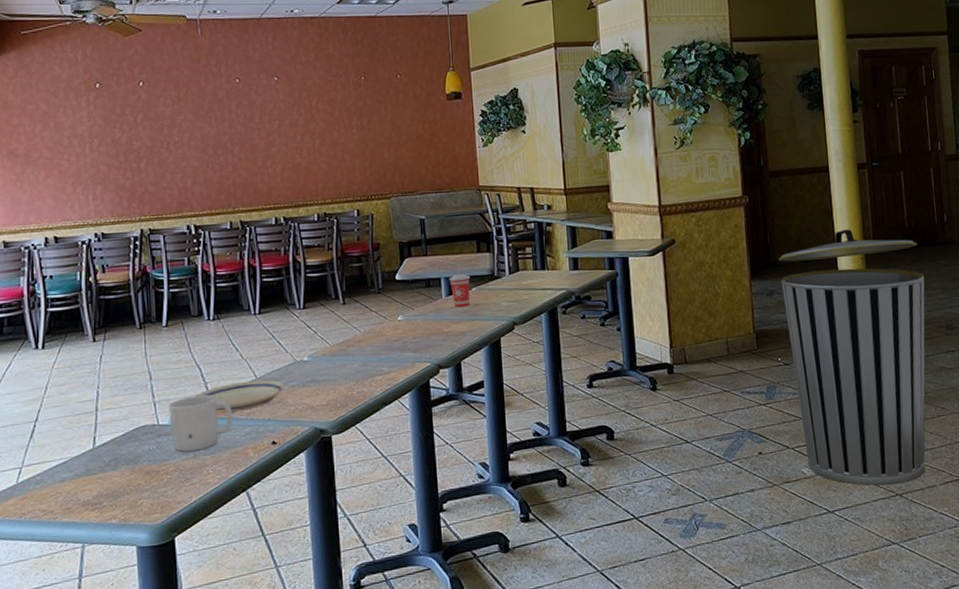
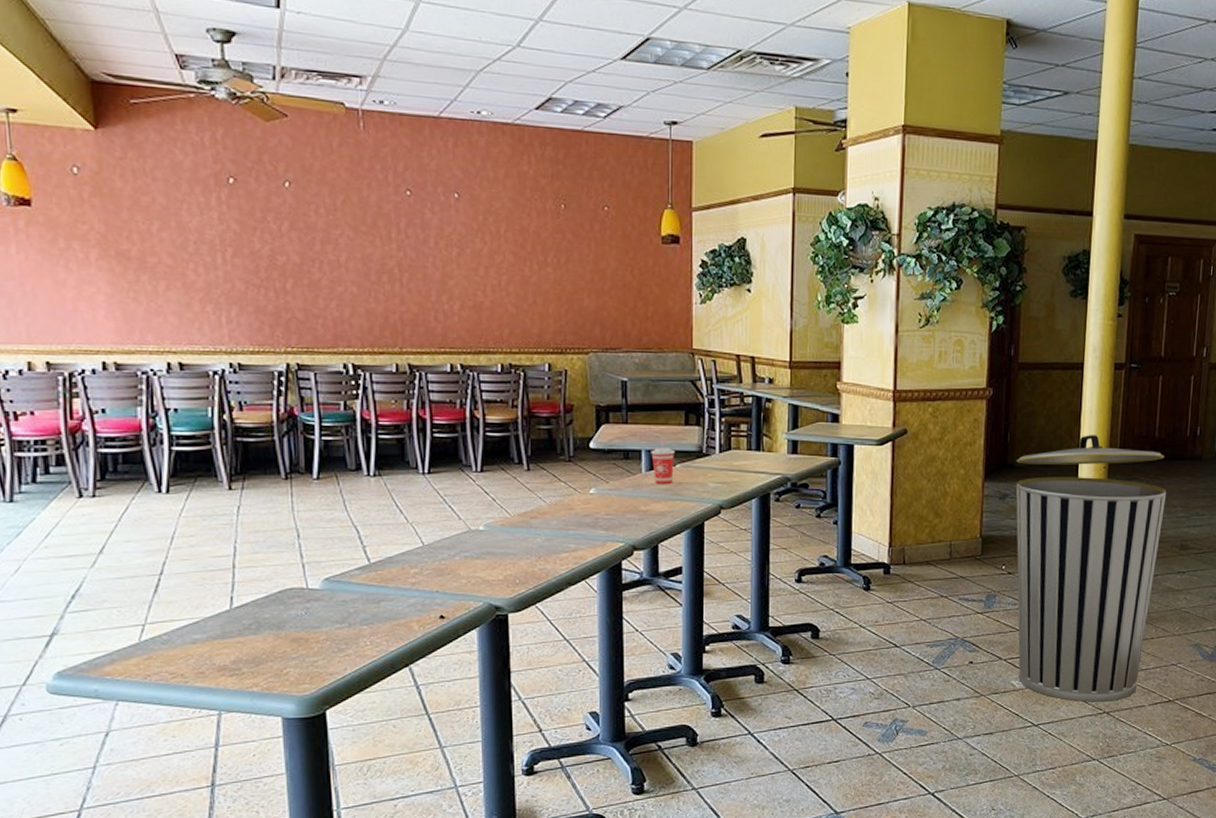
mug: present [169,395,233,452] -> none [320,560,396,620]
plate: present [194,379,286,413] -> none [350,548,457,580]

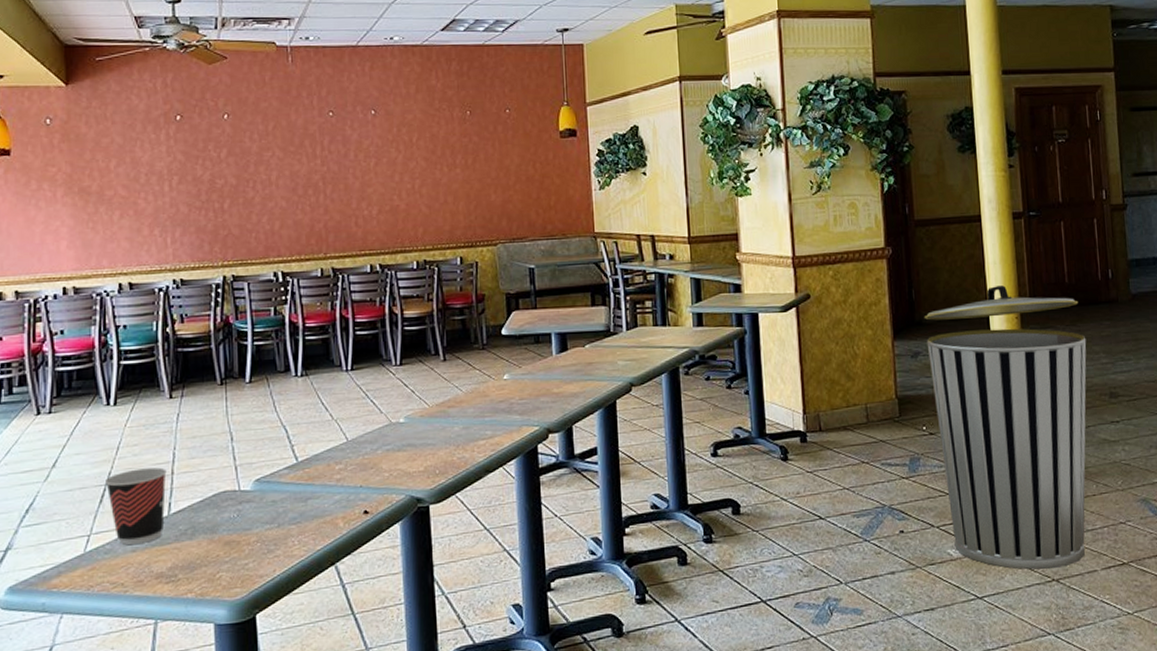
cup: none [158,560,228,637] -> present [104,467,167,546]
beverage cup: present [645,430,676,485] -> none [554,314,584,366]

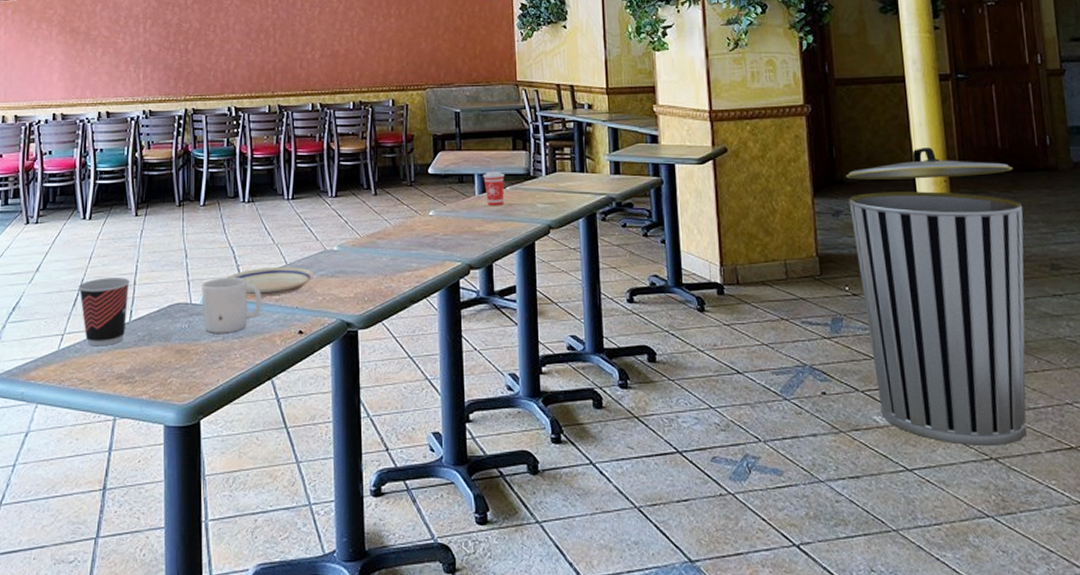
mug: none [251,458,322,521] -> present [201,277,262,333]
plate: none [279,442,379,478] -> present [226,267,314,296]
beverage cup: none [554,314,584,366] -> present [477,156,505,206]

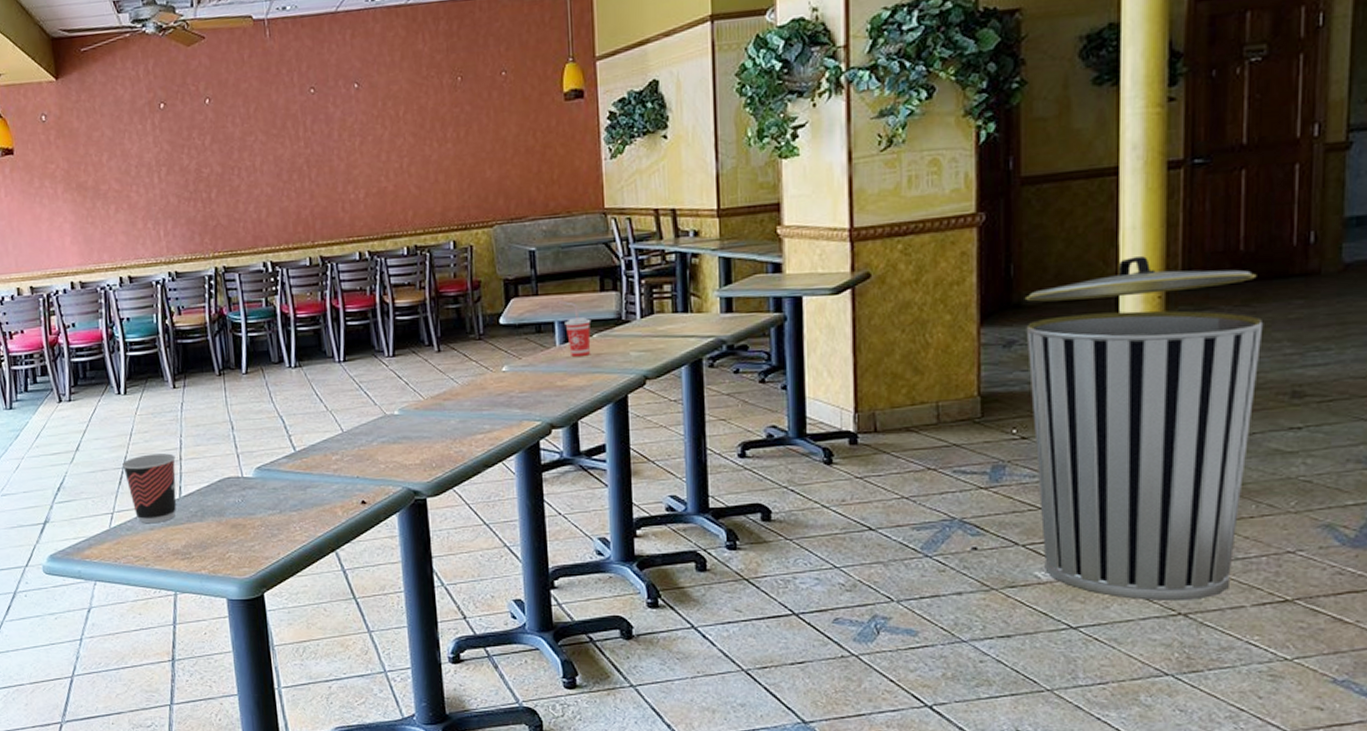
mug: present [201,277,262,333] -> none [252,448,320,507]
plate: present [226,267,314,296] -> none [278,434,375,468]

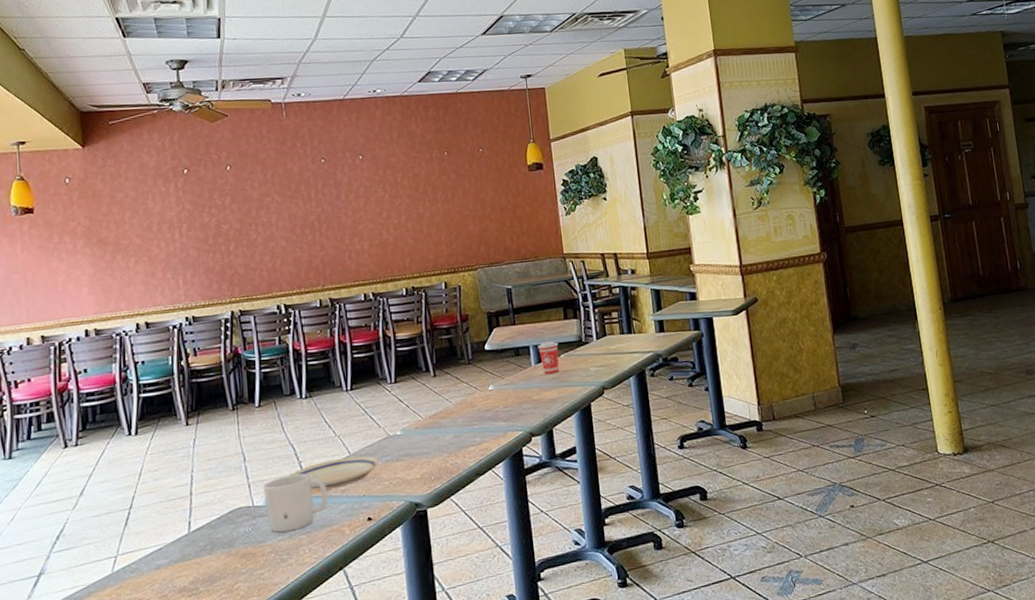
cup: present [121,453,177,524] -> none [128,489,186,564]
mug: none [252,448,320,507] -> present [263,473,328,533]
plate: none [278,434,375,468] -> present [289,455,379,491]
trash can: present [1024,256,1264,600] -> none [859,280,1015,534]

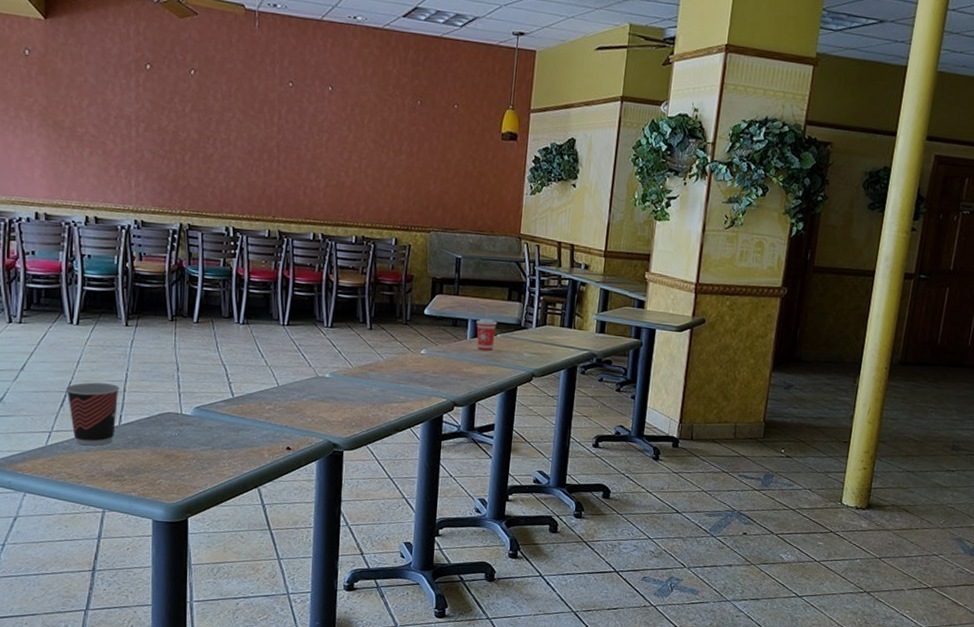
cup: none [128,489,186,564] -> present [65,382,120,446]
mug: present [263,473,328,533] -> none [192,392,253,444]
plate: present [289,455,379,491] -> none [218,387,305,414]

